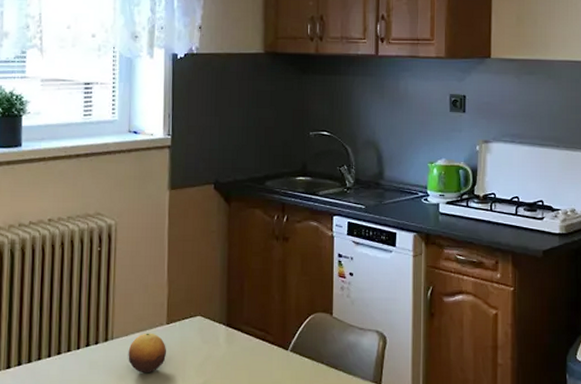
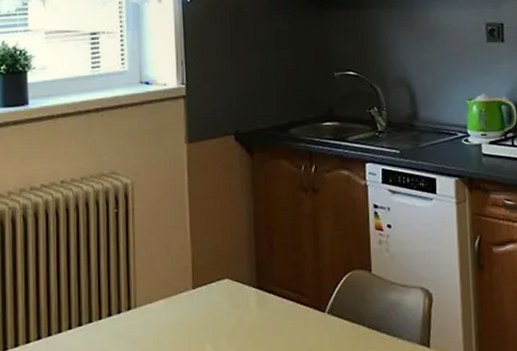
fruit: present [128,333,166,374] -> none [153,299,194,344]

